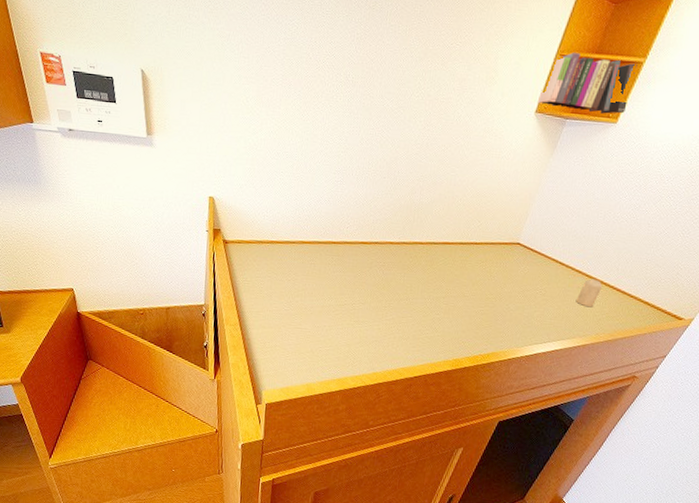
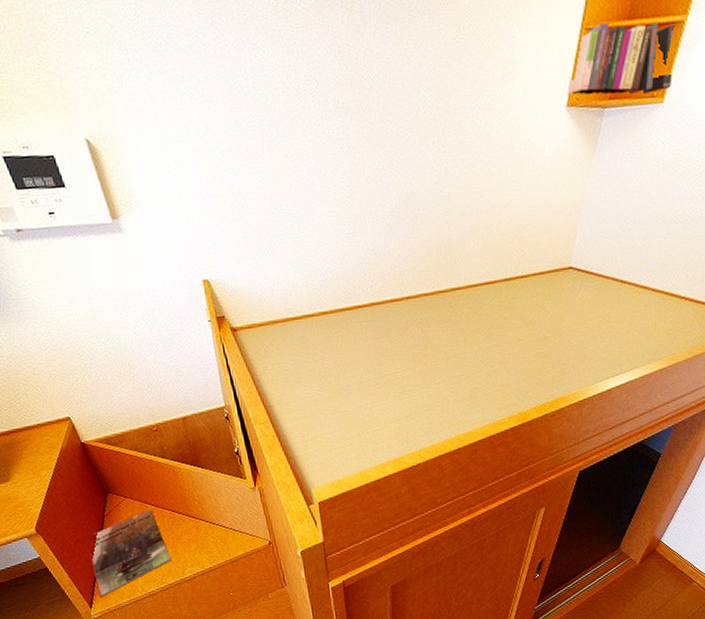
magazine: none [59,380,129,451] -> present [89,509,172,598]
candle: present [576,278,603,308] -> none [646,292,673,326]

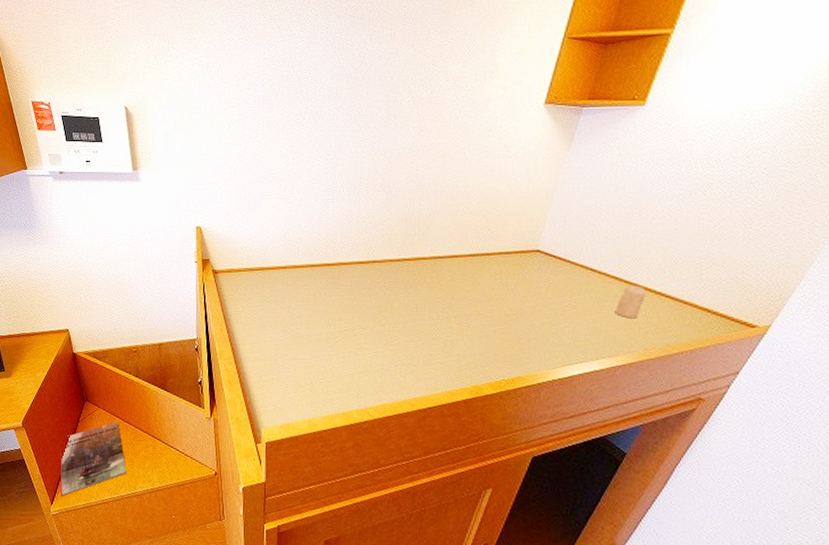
books: present [567,23,678,96] -> none [546,33,664,97]
candle: none [646,292,673,326] -> present [616,285,647,319]

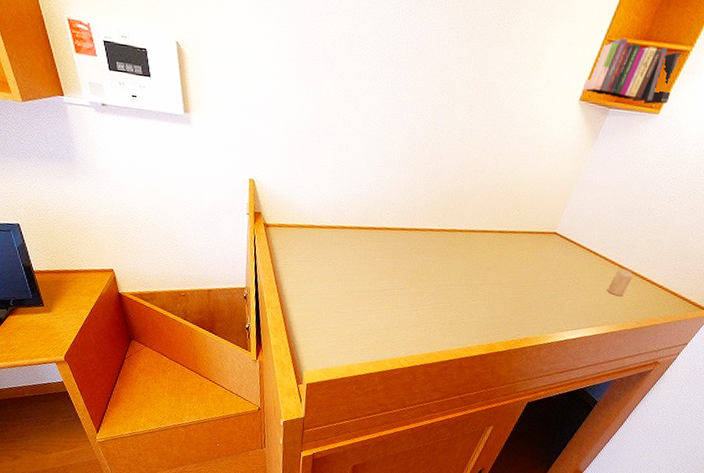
magazine: present [60,422,127,497] -> none [106,360,174,426]
books: none [546,33,664,97] -> present [582,38,684,104]

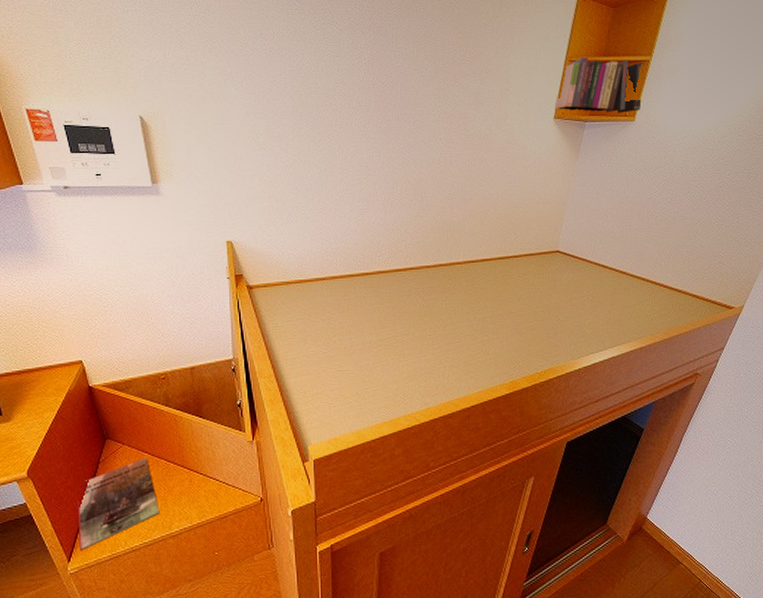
magazine: none [106,360,174,426] -> present [78,458,160,551]
candle: present [607,269,634,297] -> none [625,278,649,308]

